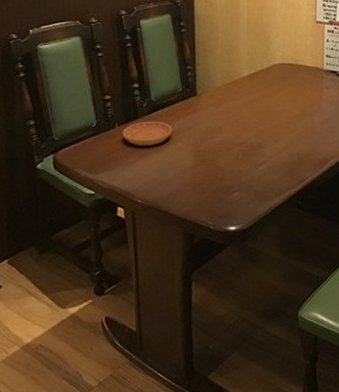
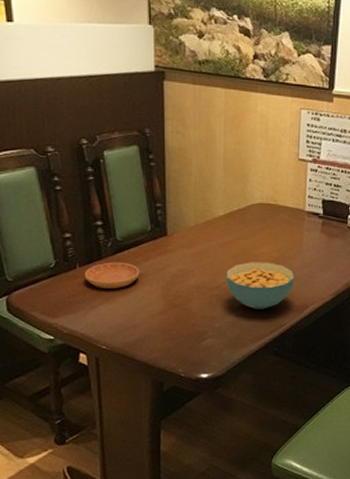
cereal bowl: none [251,118,316,164] -> present [226,262,295,310]

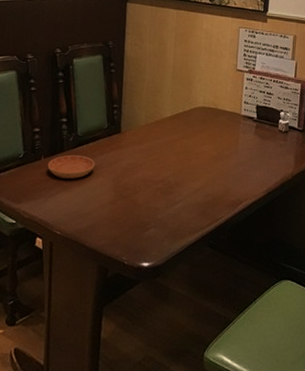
cereal bowl: present [226,262,295,310] -> none [170,159,231,204]

